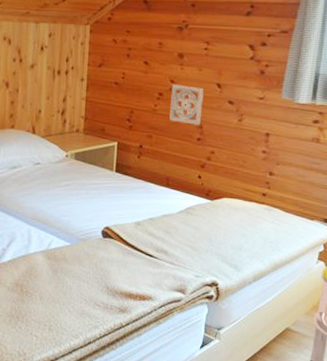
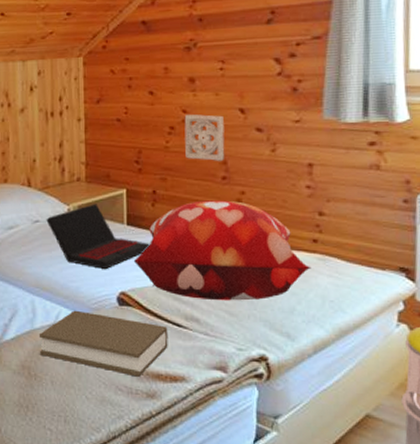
book: none [31,240,141,295] -> present [38,310,168,377]
laptop: none [46,152,133,207] -> present [46,204,150,269]
decorative pillow: none [119,156,259,239] -> present [134,200,312,301]

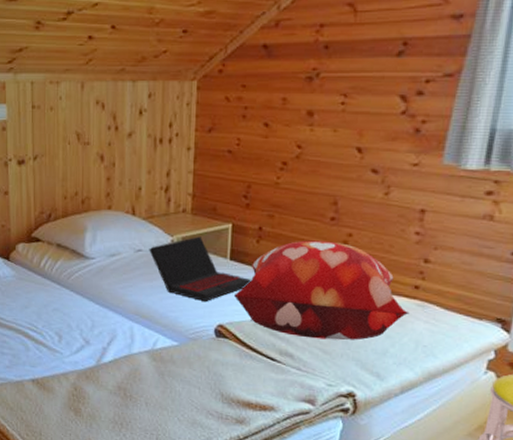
book: present [38,310,168,377] -> none [135,339,262,404]
wall ornament: present [184,114,225,162] -> none [296,149,339,202]

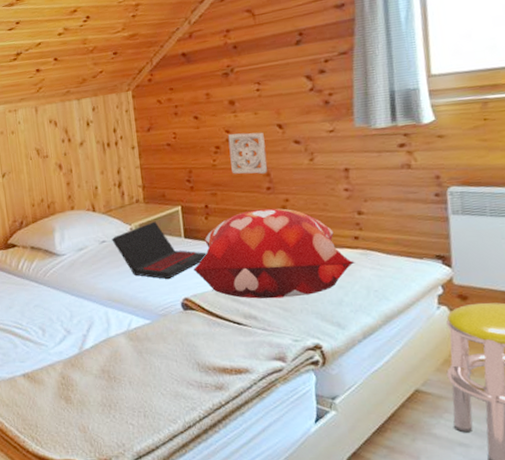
wall ornament: none [296,149,339,202] -> present [228,132,268,175]

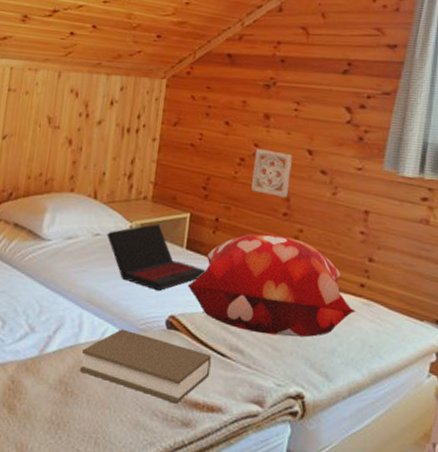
book: none [114,317,231,372] -> present [79,329,212,404]

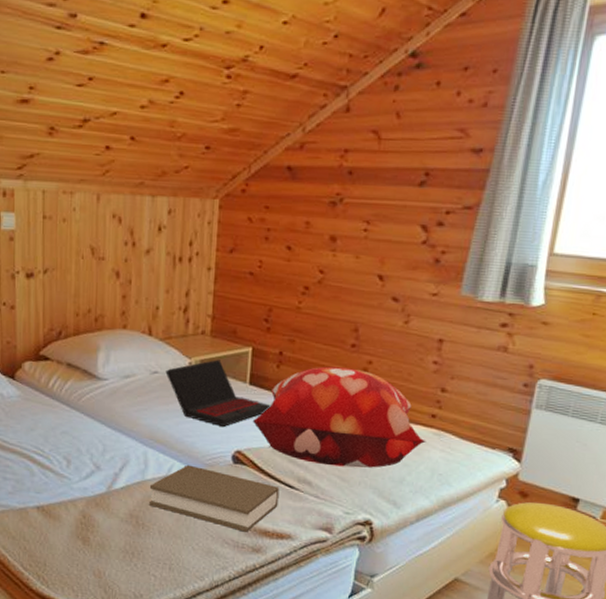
wall ornament: present [251,148,292,199] -> none [317,274,361,329]

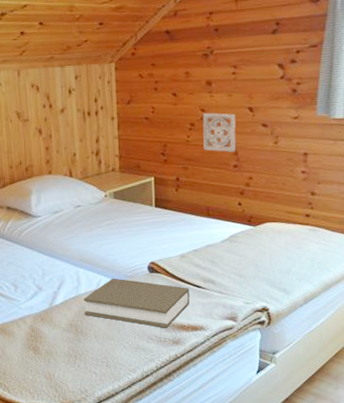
laptop: present [165,359,271,427] -> none [86,190,174,244]
decorative pillow: present [253,366,426,469] -> none [162,184,304,266]
wall ornament: none [317,274,361,329] -> present [202,112,237,153]

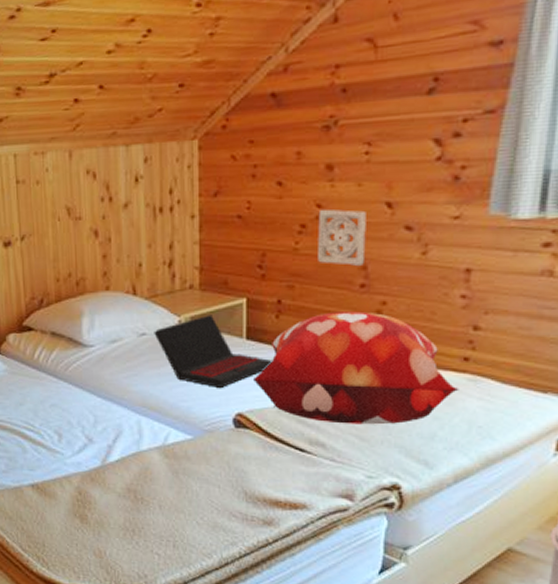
book: present [83,278,190,328] -> none [145,432,289,503]
laptop: none [86,190,174,244] -> present [154,315,272,388]
decorative pillow: none [162,184,304,266] -> present [254,311,459,425]

